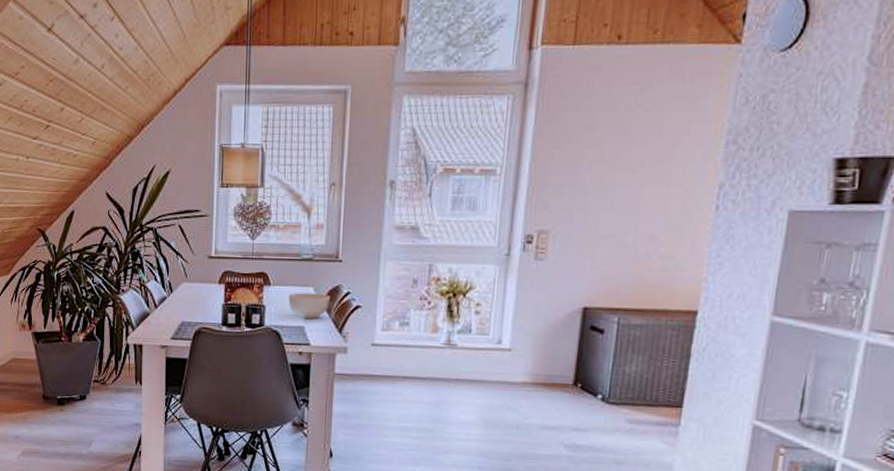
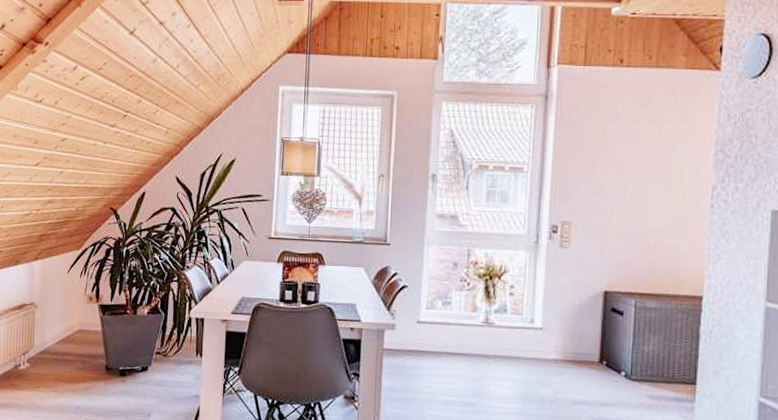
bowl: present [289,292,331,319] -> none [341,272,380,297]

